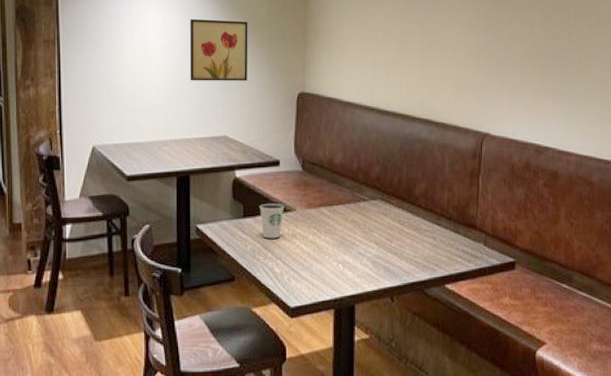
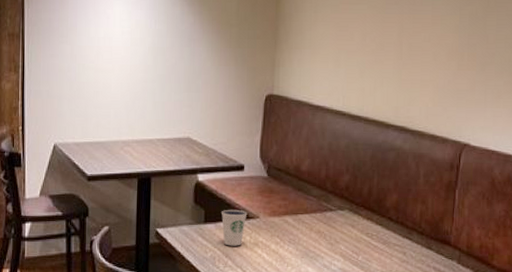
wall art: present [189,18,248,81] -> none [154,14,216,81]

